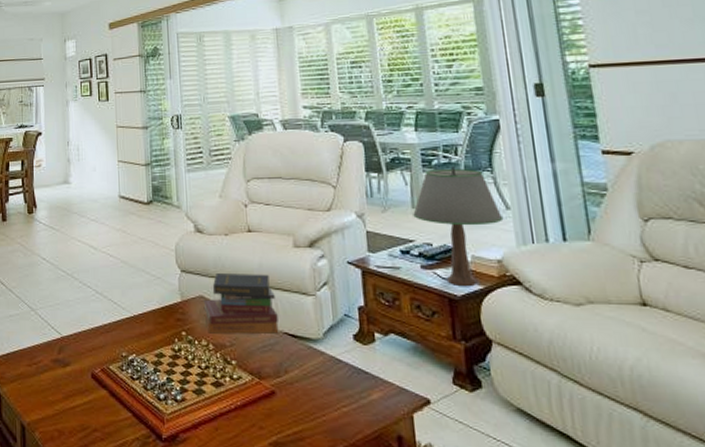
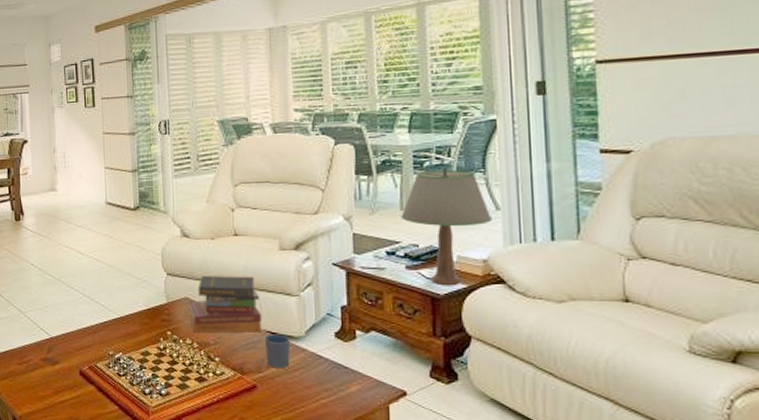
mug: none [282,336,309,374] -> present [265,334,291,369]

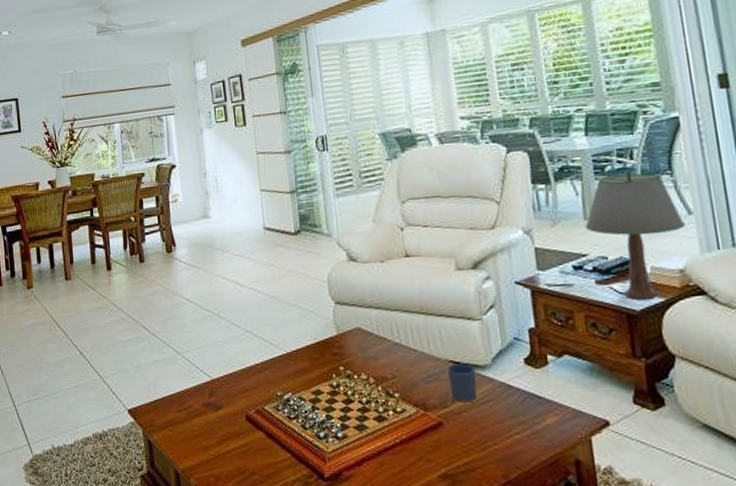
books: present [188,276,262,333] -> none [360,300,444,367]

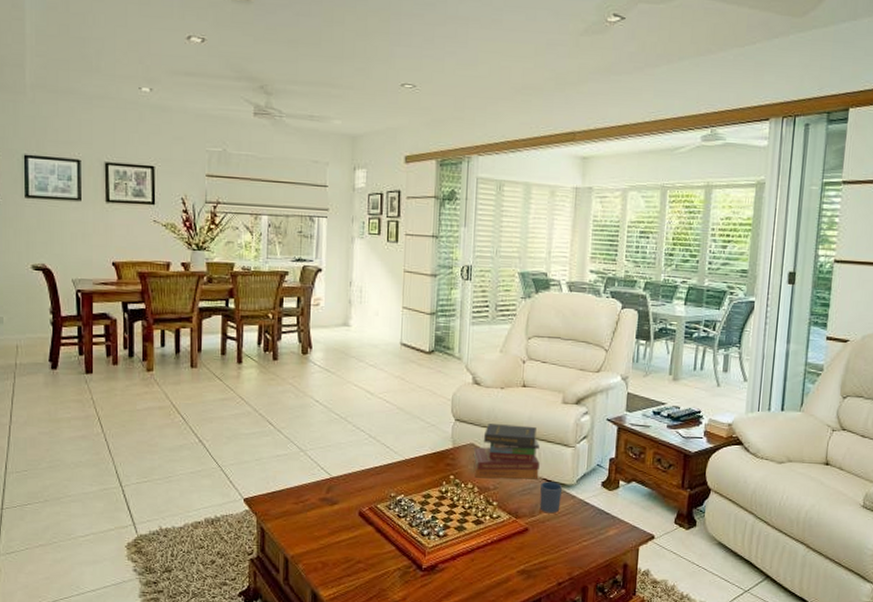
books: none [360,300,444,367] -> present [473,424,540,480]
table lamp: present [585,172,686,301] -> none [669,340,741,445]

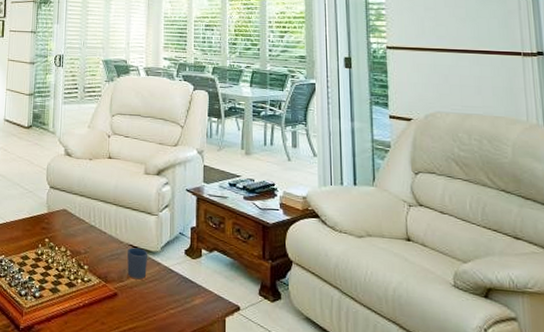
books: present [473,424,540,480] -> none [65,191,126,245]

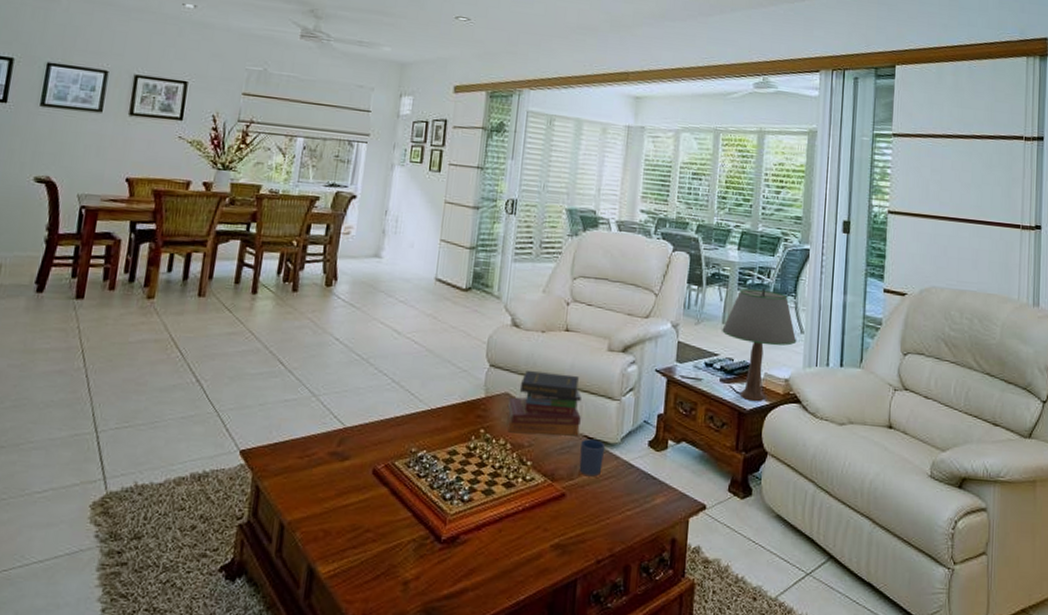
books: none [65,191,126,245] -> present [507,371,582,436]
table lamp: none [242,118,311,217] -> present [722,288,797,402]

